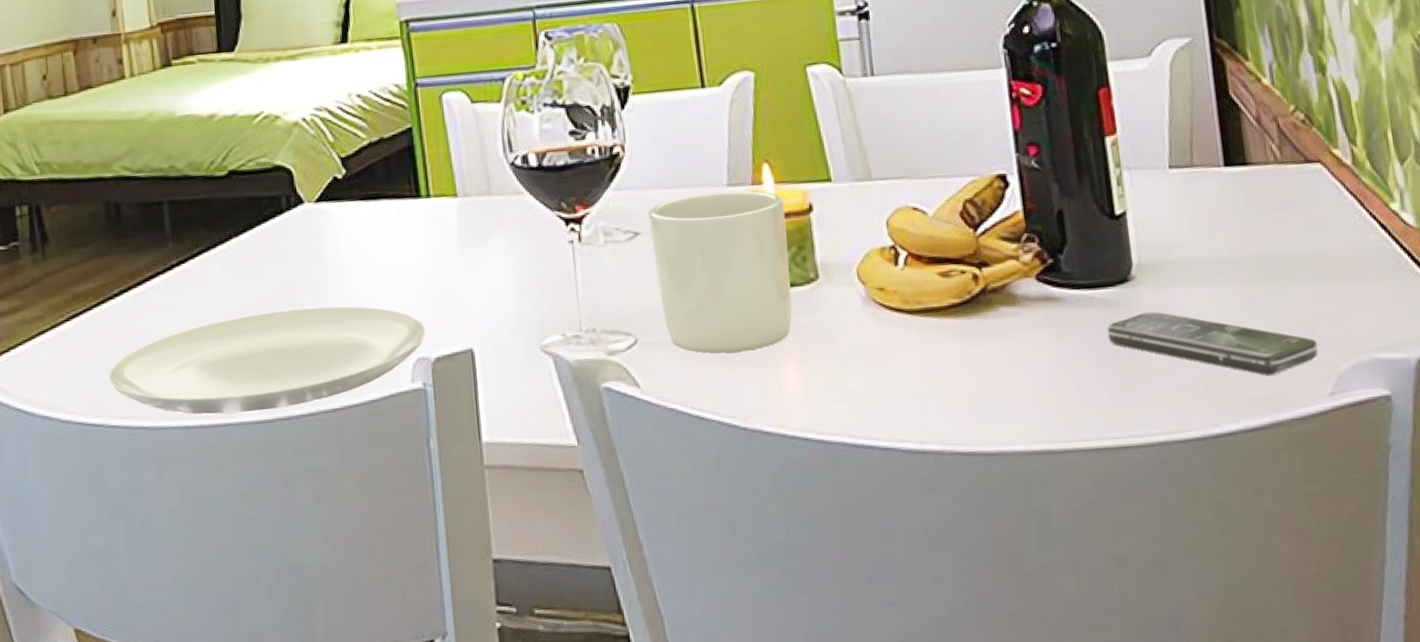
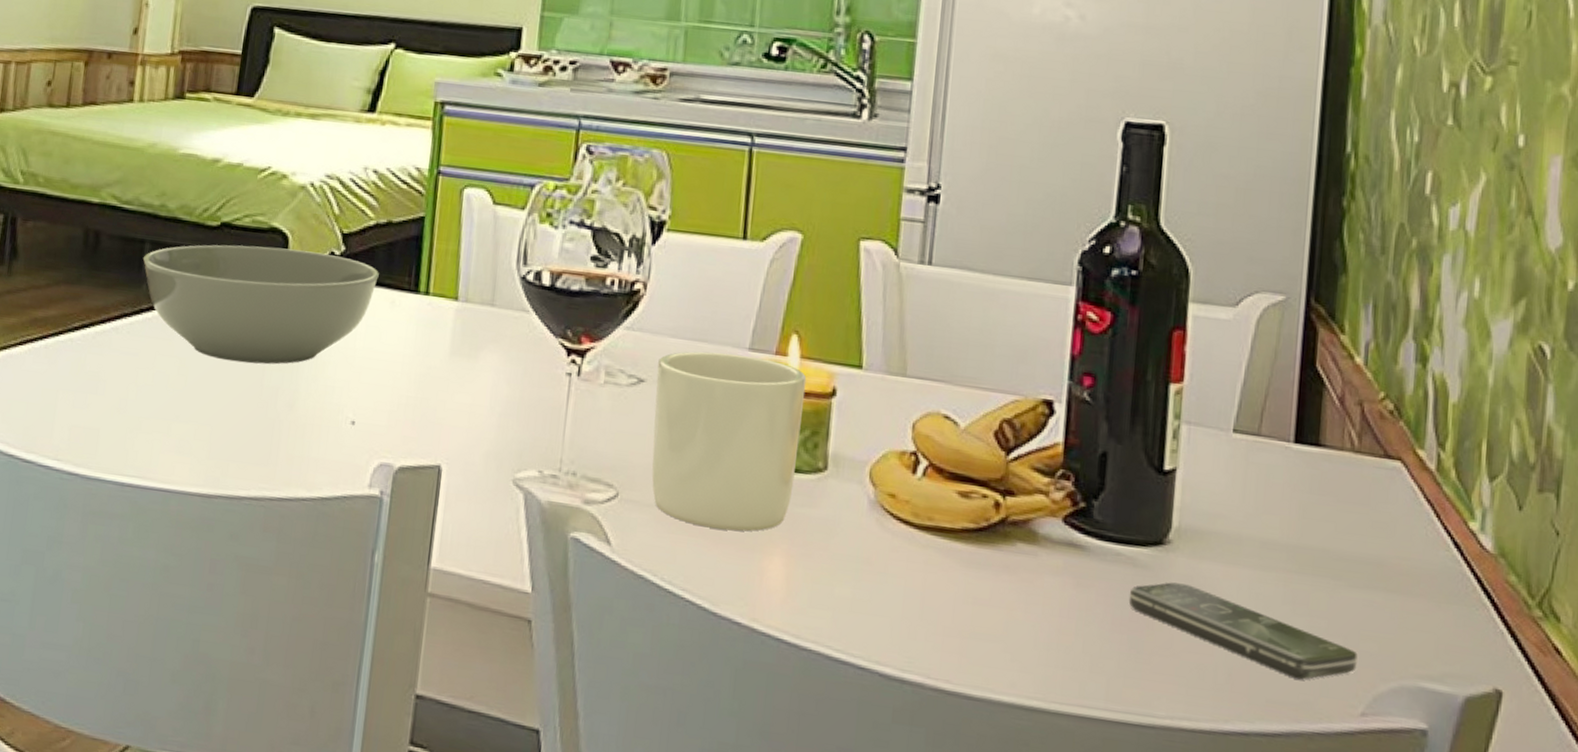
plate: present [108,306,426,415] -> none [50,379,395,486]
bowl: none [163,179,382,295] -> present [142,245,379,364]

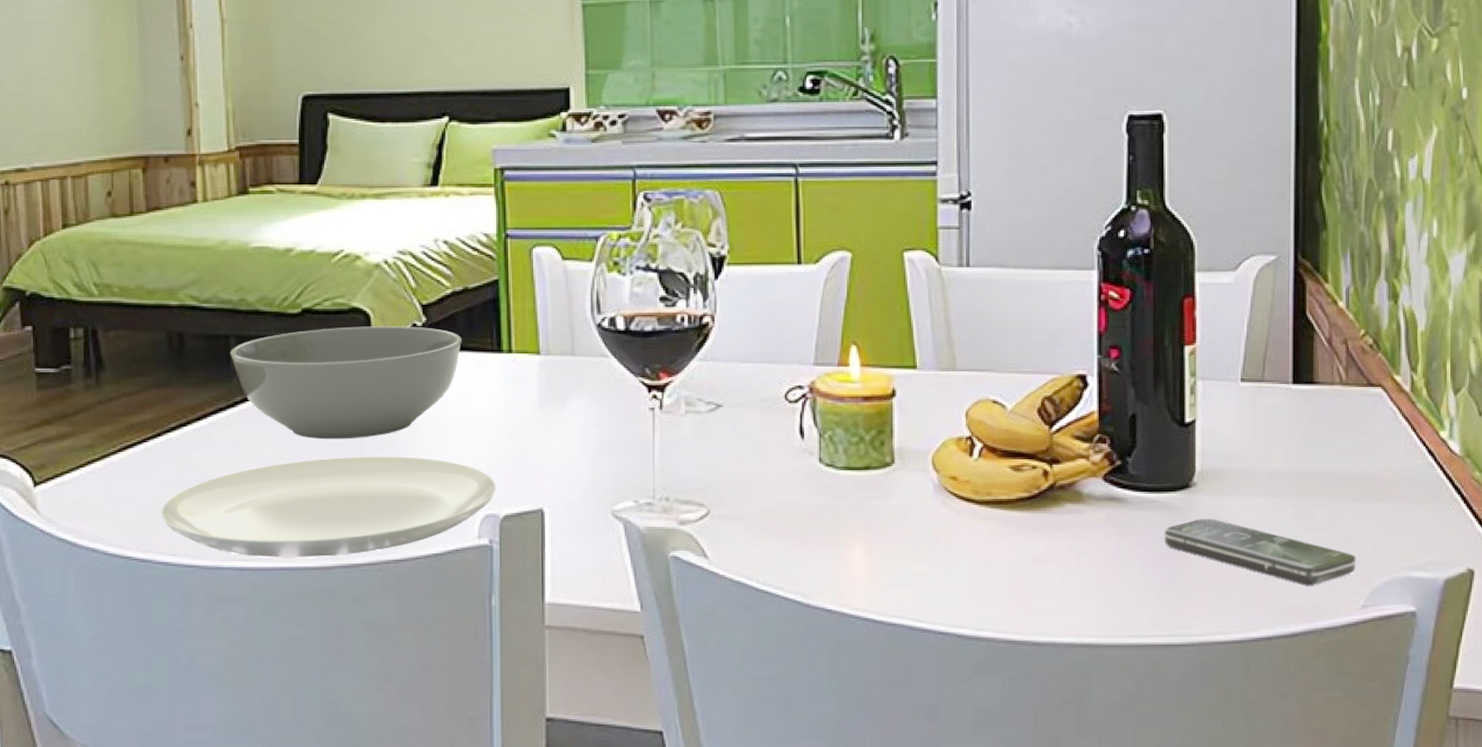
plate: none [50,379,395,486] -> present [160,457,496,557]
mug: present [651,351,807,532] -> none [733,370,868,530]

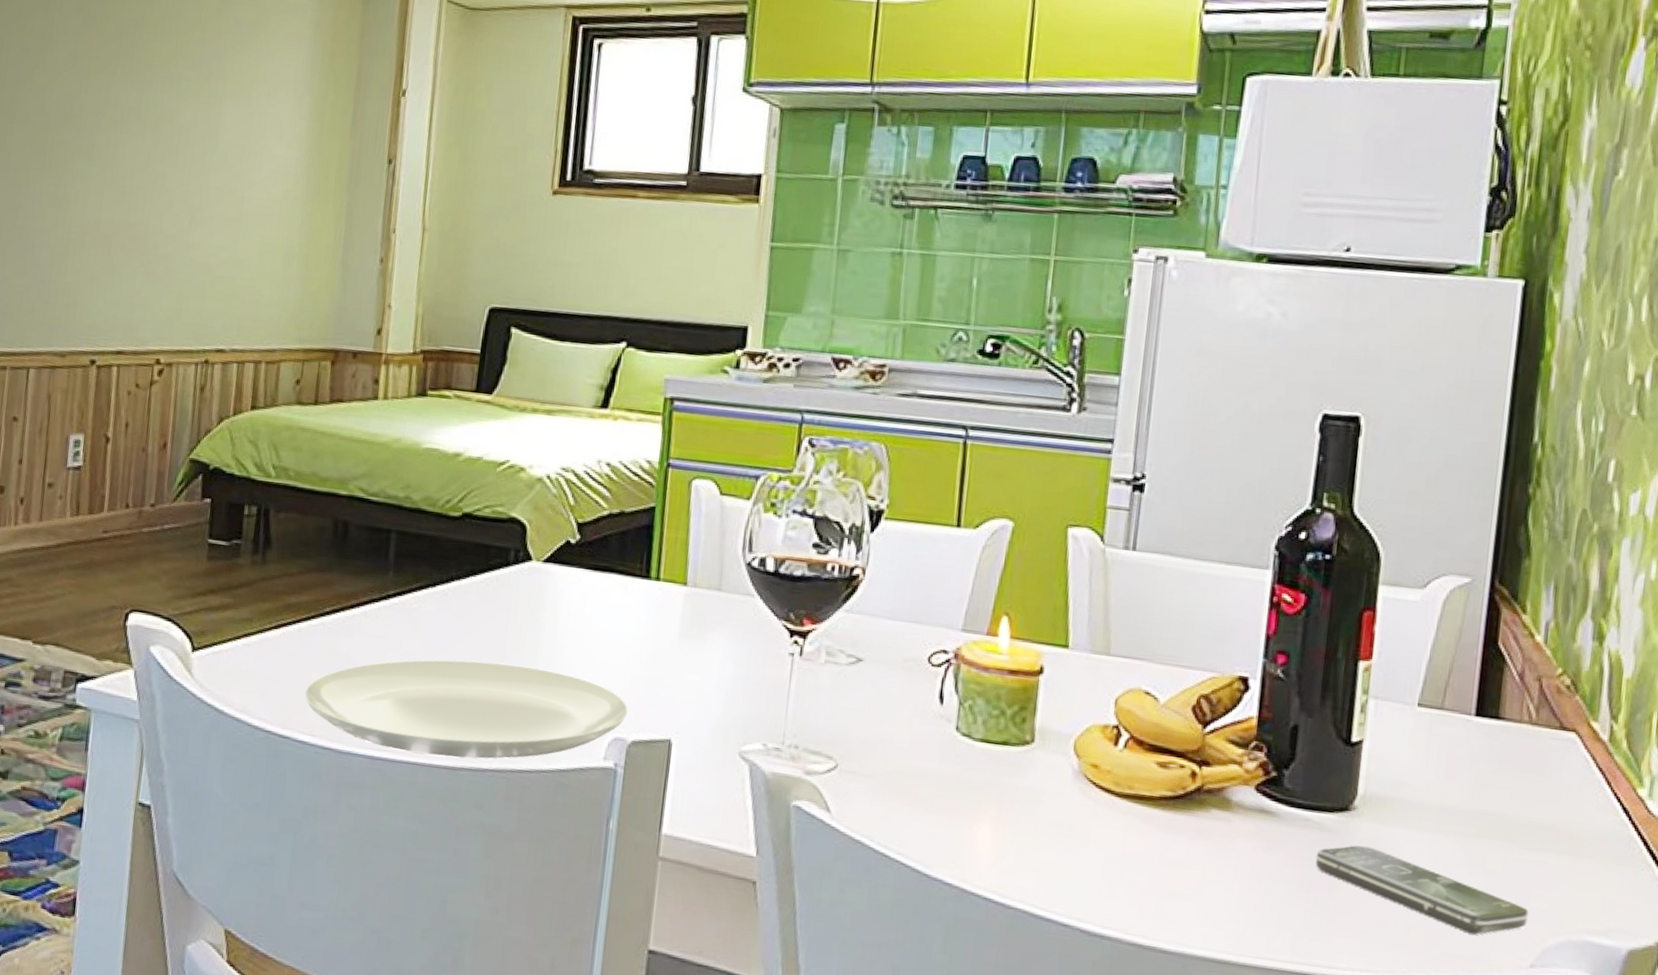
bowl: present [229,326,462,440] -> none [389,534,612,646]

